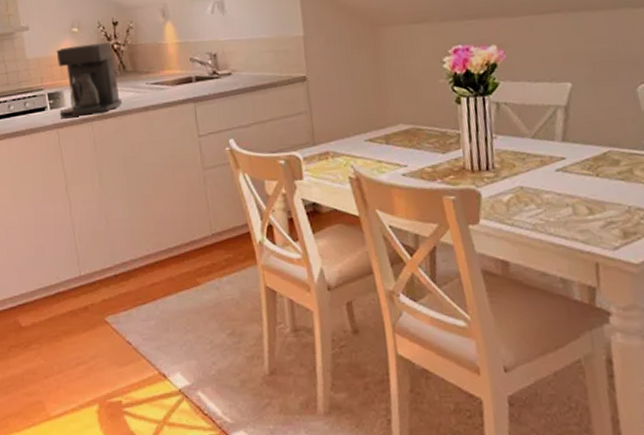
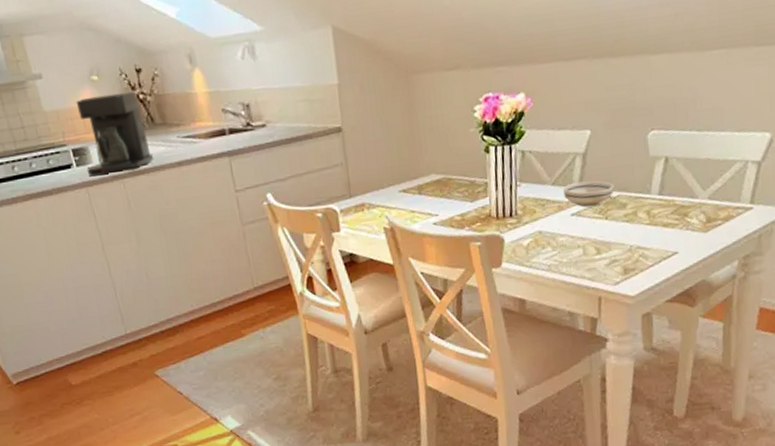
bowl: none [545,134,604,163] -> present [563,180,614,208]

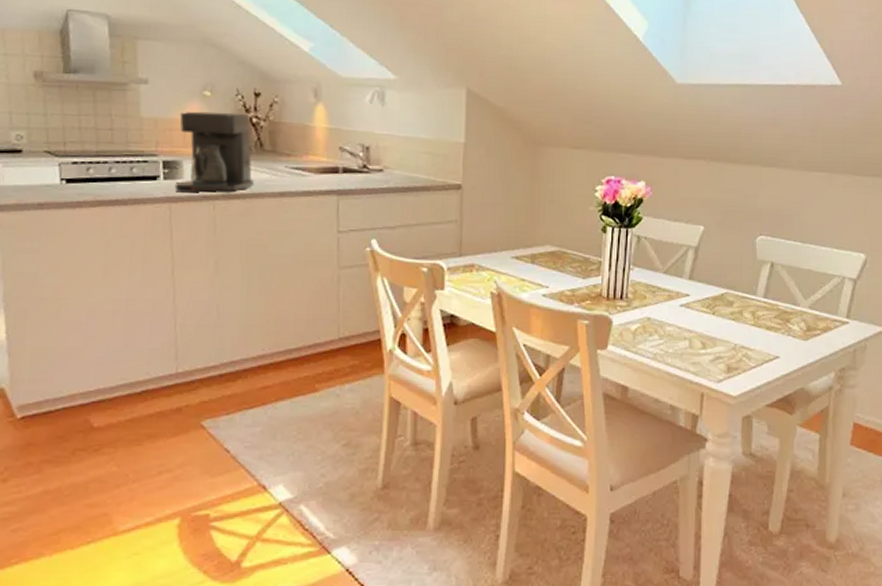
bowl: present [563,180,614,208] -> none [675,274,723,300]

